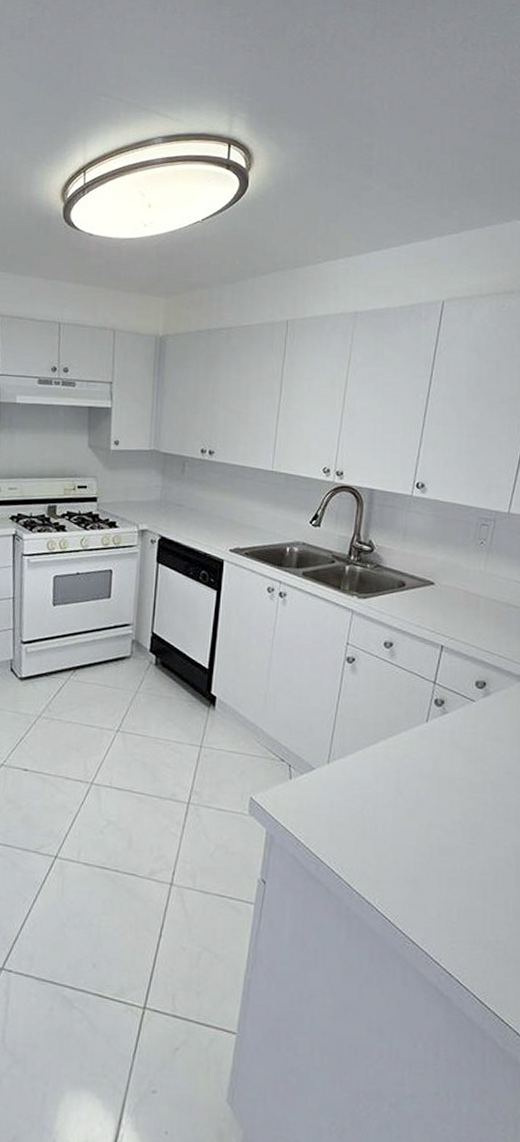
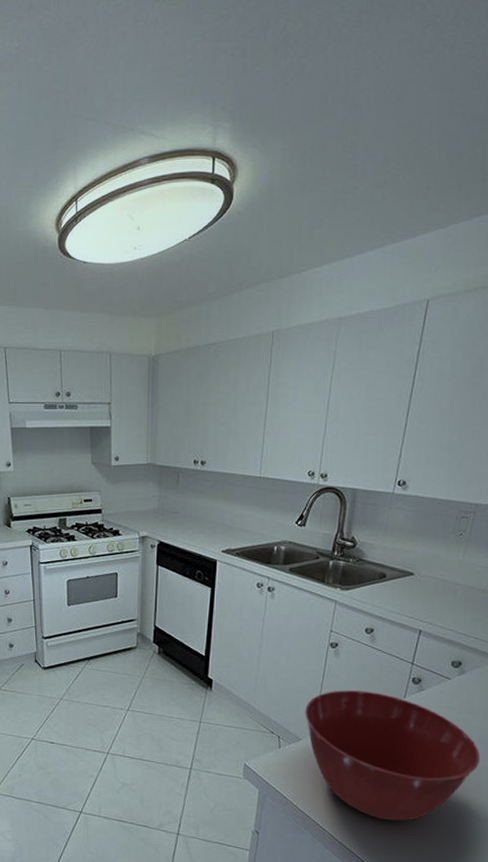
mixing bowl: none [319,711,509,867] -> present [305,690,481,822]

